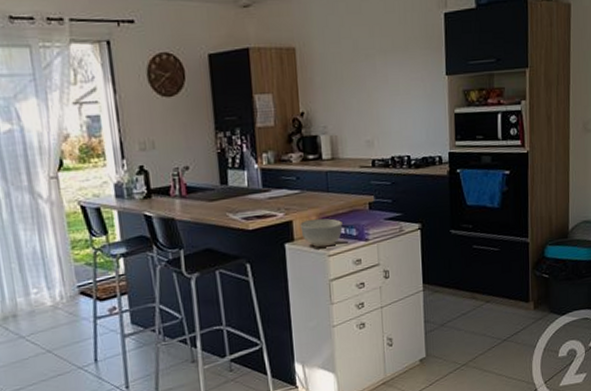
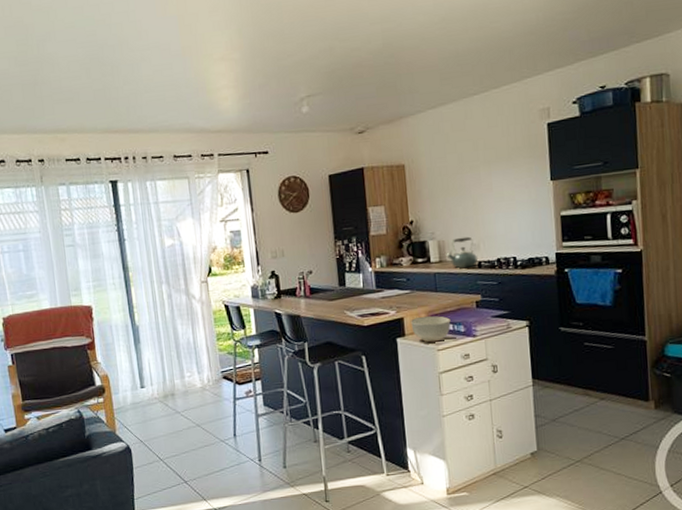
kettle: none [339,132,371,167] -> present [446,236,478,269]

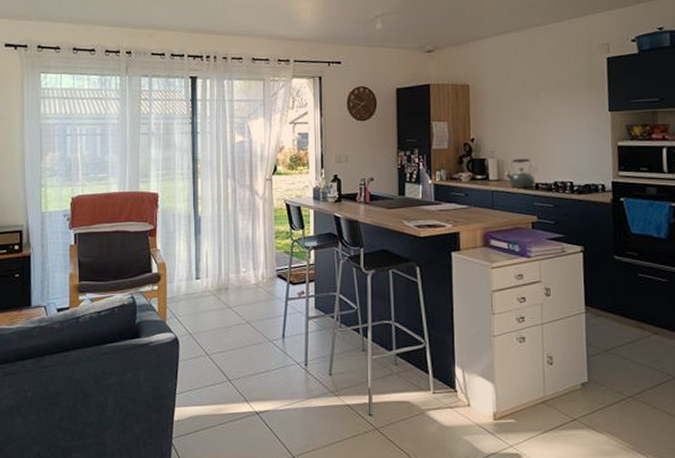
bowl: present [411,315,451,343] -> none [467,232,506,259]

